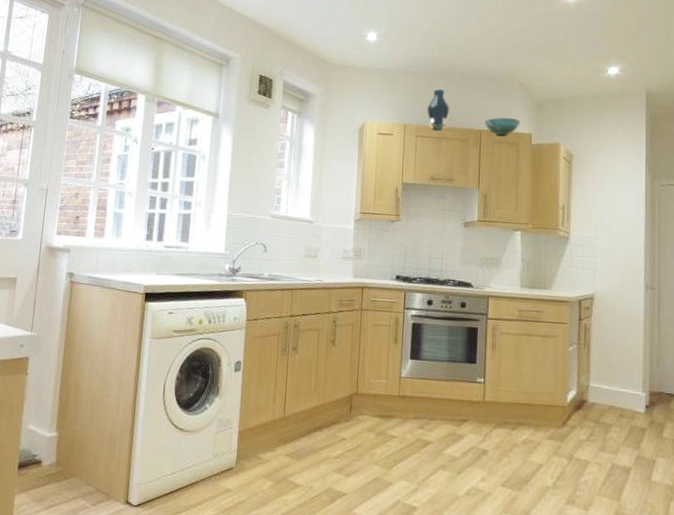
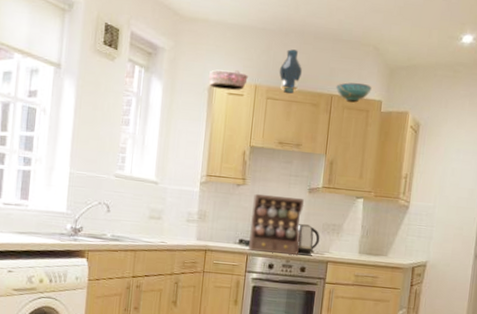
decorative basket: none [359,111,397,131] -> present [209,69,248,91]
spice rack: none [406,229,460,291] -> present [248,193,304,256]
kettle: none [455,257,479,291] -> present [297,223,320,256]

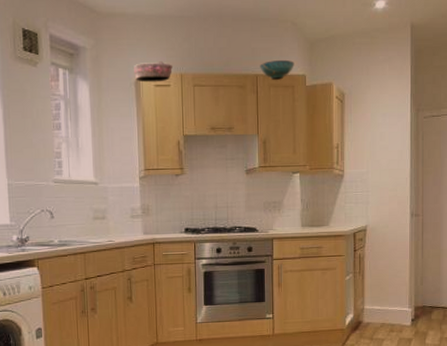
spice rack: present [248,193,304,256] -> none [193,180,244,238]
vase: present [279,49,303,95] -> none [202,34,226,79]
kettle: present [297,223,320,256] -> none [239,204,263,236]

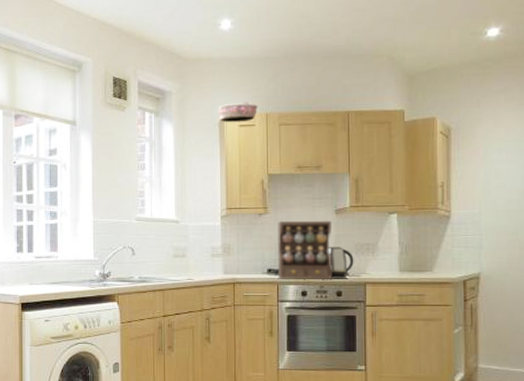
spice rack: none [193,180,244,238] -> present [277,220,333,280]
kettle: none [239,204,263,236] -> present [328,246,354,279]
bowl: present [260,59,294,80] -> none [352,95,391,117]

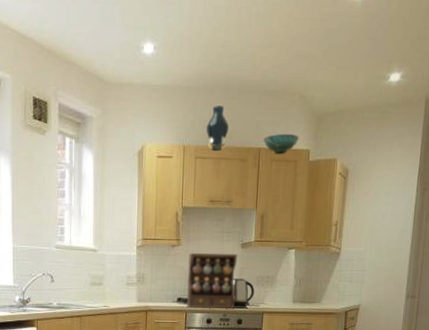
decorative basket: present [218,102,258,123] -> none [138,132,176,154]
vase: none [289,73,314,118] -> present [206,106,230,152]
bowl: none [352,95,391,117] -> present [263,133,299,154]

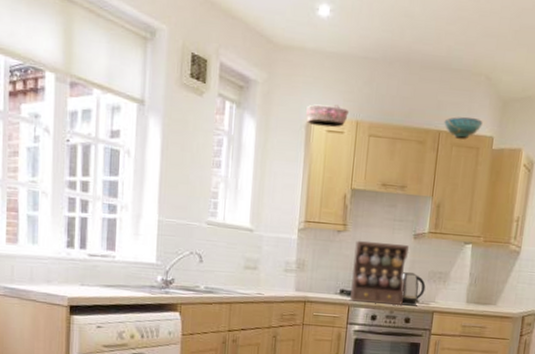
decorative basket: none [138,132,176,154] -> present [306,104,349,128]
vase: present [206,106,230,152] -> none [382,80,408,131]

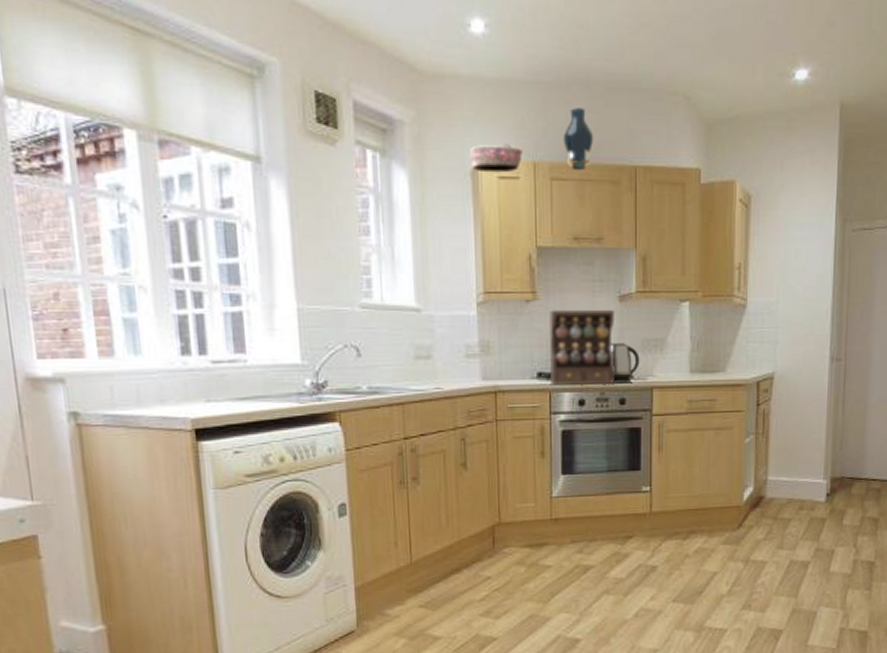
vase: none [382,80,408,131] -> present [562,108,594,171]
bowl: present [444,116,483,140] -> none [640,146,686,174]

